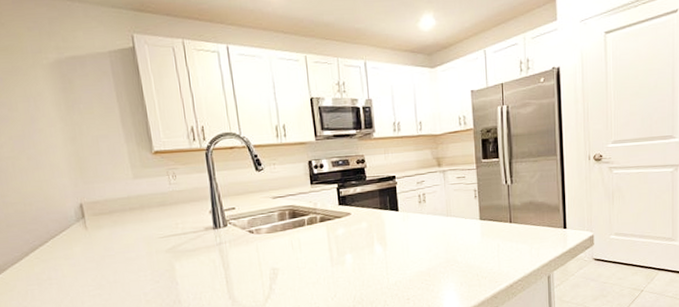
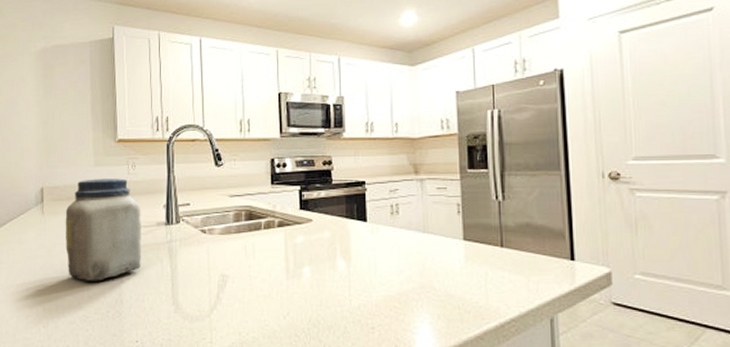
jar: none [109,189,194,287] -> present [65,178,142,281]

